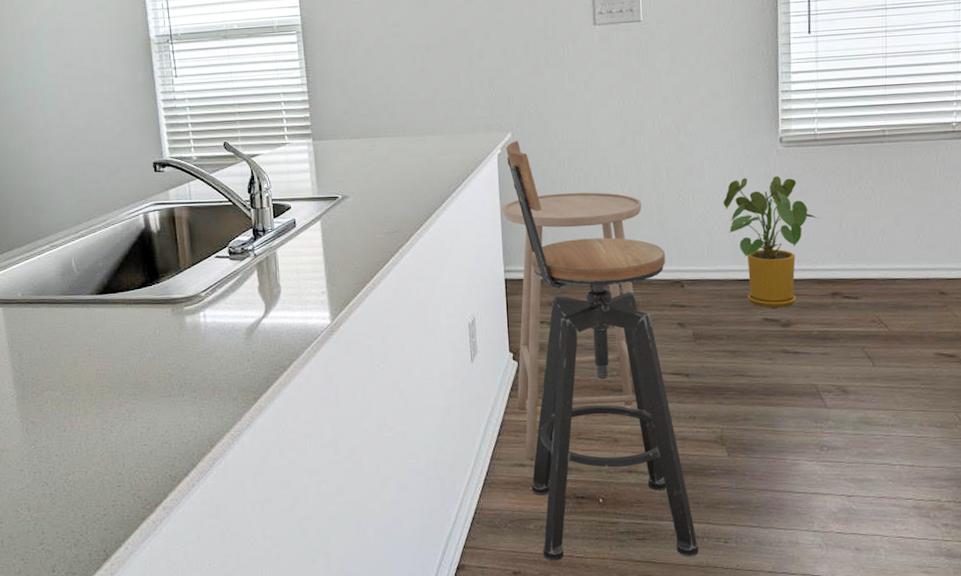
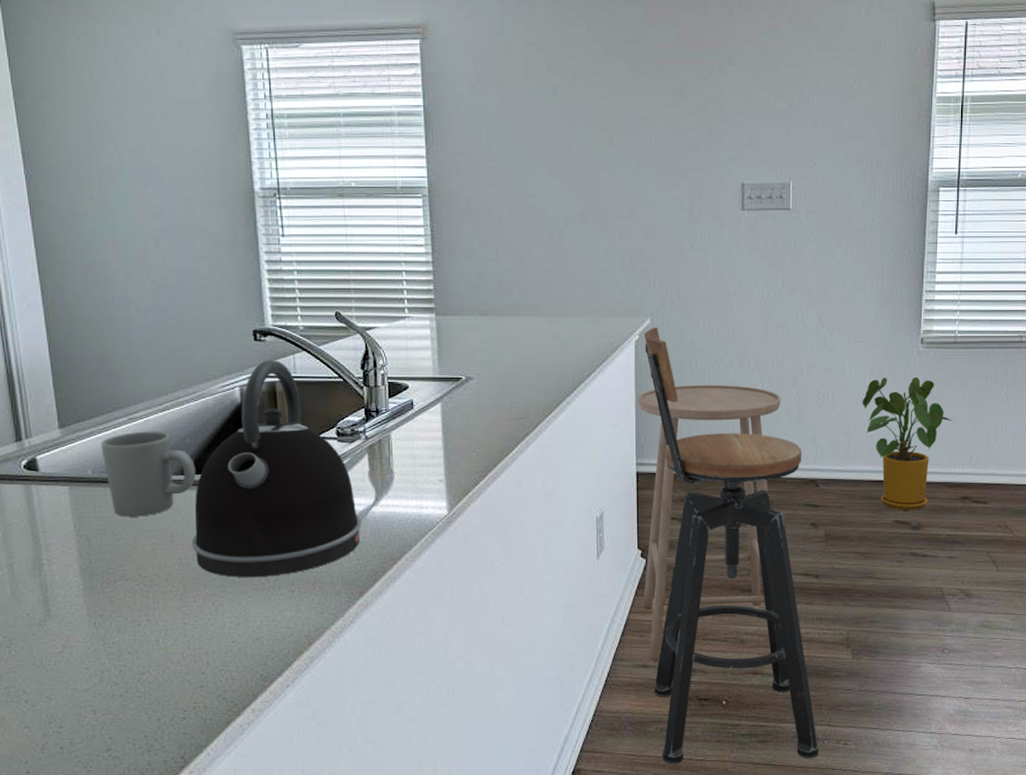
mug: none [28,256,109,334] -> present [101,431,196,517]
kettle: none [106,188,254,386] -> present [191,360,362,577]

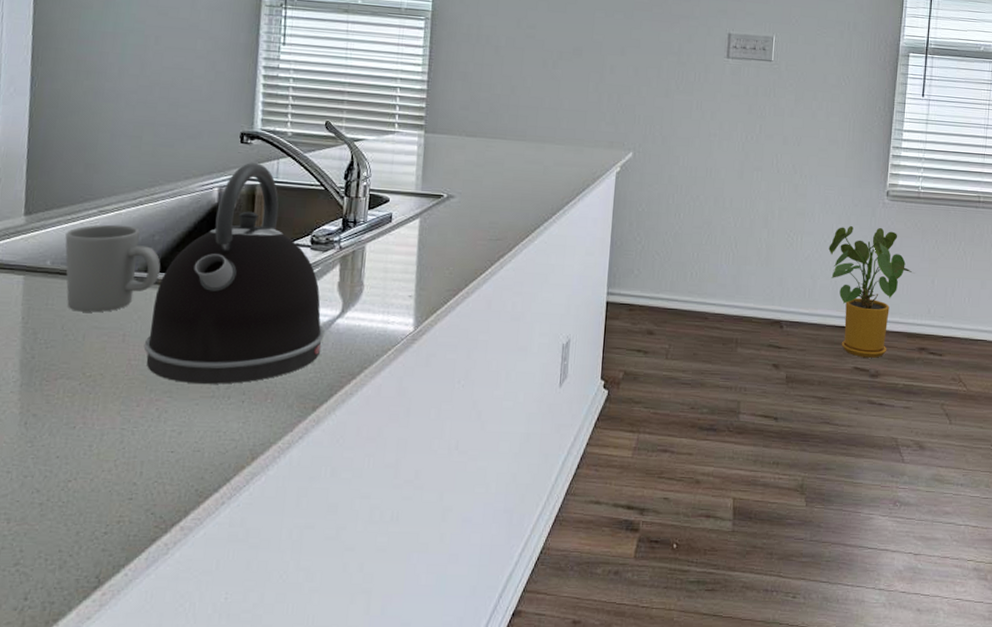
stool: present [638,384,781,661] -> none [601,219,752,497]
bar stool: present [645,328,818,765] -> none [604,161,768,612]

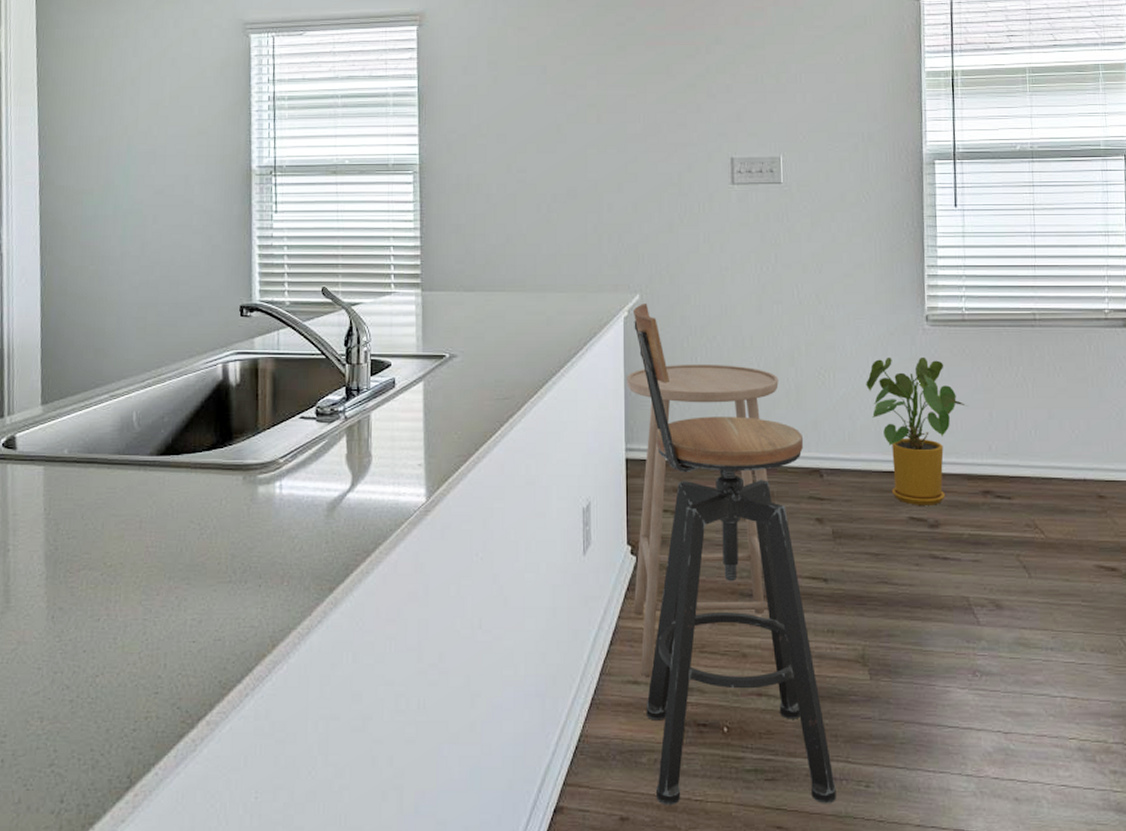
mug: present [65,224,161,313] -> none [80,408,172,500]
kettle: present [143,163,324,384] -> none [160,336,336,568]
stool: none [601,219,752,497] -> present [627,364,779,676]
bar stool: none [604,161,768,612] -> present [634,304,836,805]

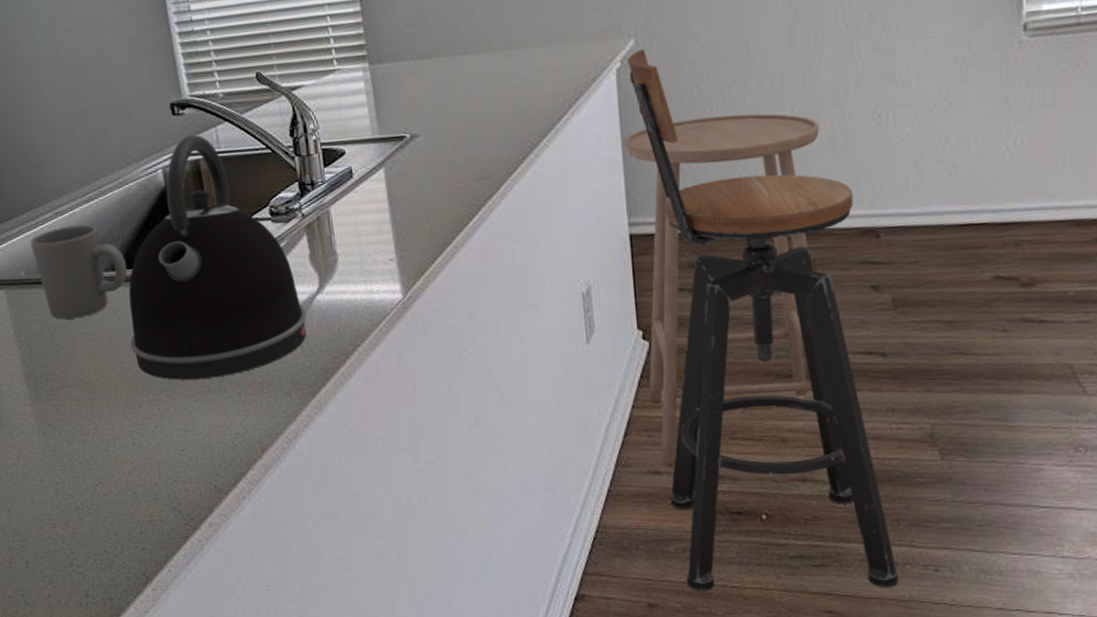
mug: none [80,408,172,500] -> present [30,224,128,320]
kettle: none [160,336,336,568] -> present [128,135,307,380]
house plant: present [866,358,969,505] -> none [937,79,1082,262]

